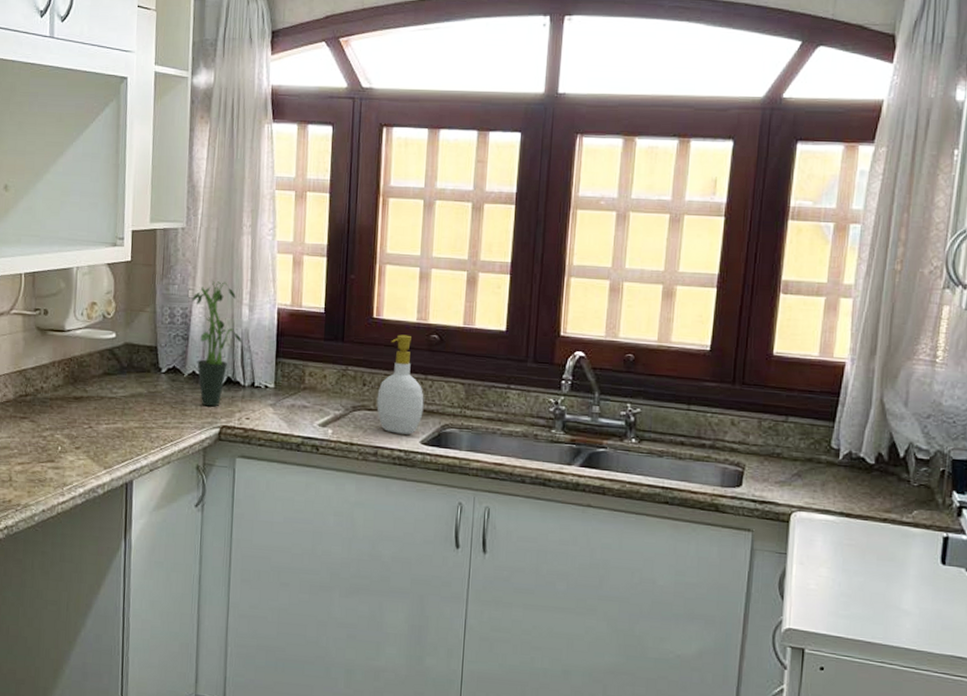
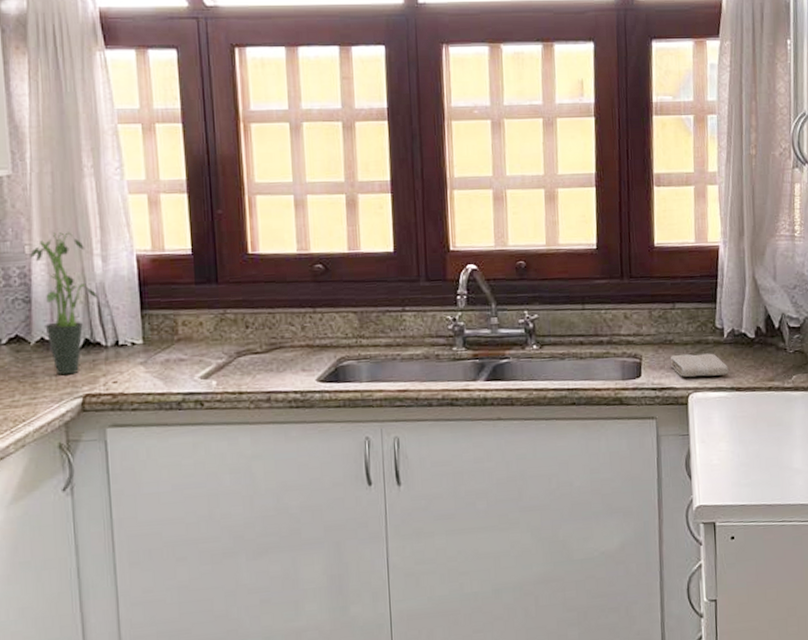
soap bottle: present [376,334,424,436] -> none [263,268,316,375]
washcloth: none [776,469,840,498] -> present [671,353,729,378]

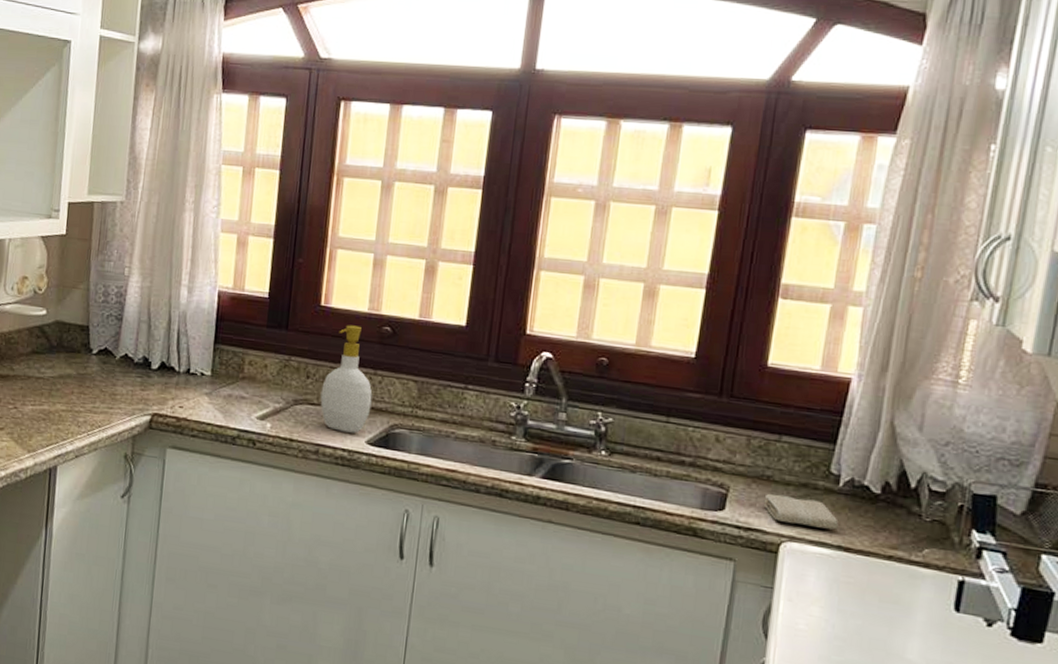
potted plant: present [30,232,98,375] -> none [128,259,179,393]
soap bottle: none [263,268,316,375] -> present [320,325,373,434]

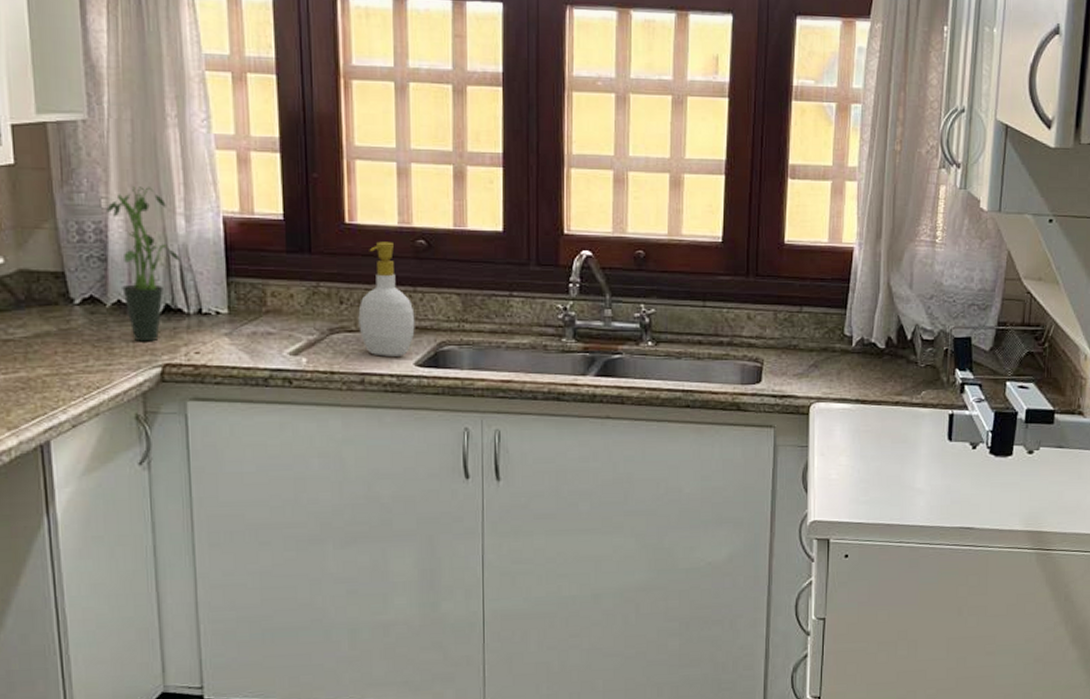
potted plant: none [128,259,179,393] -> present [106,186,180,342]
washcloth: present [764,493,839,530] -> none [794,361,855,386]

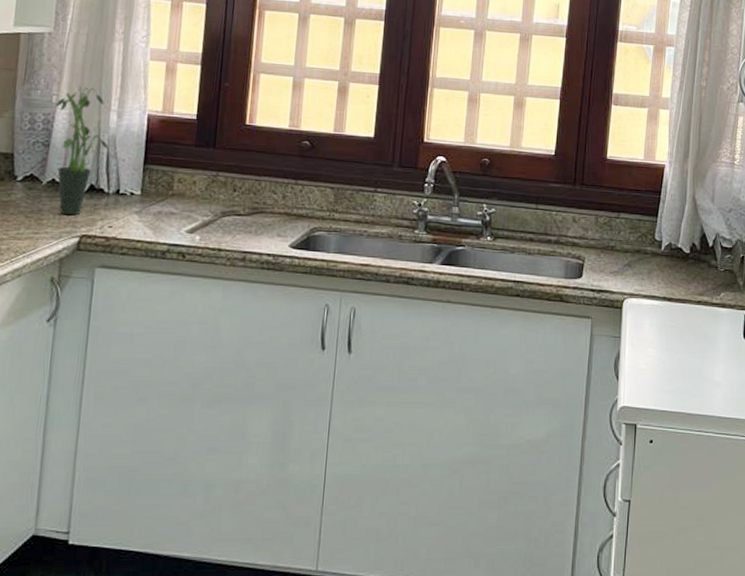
soap bottle: present [358,241,415,358] -> none [246,141,294,240]

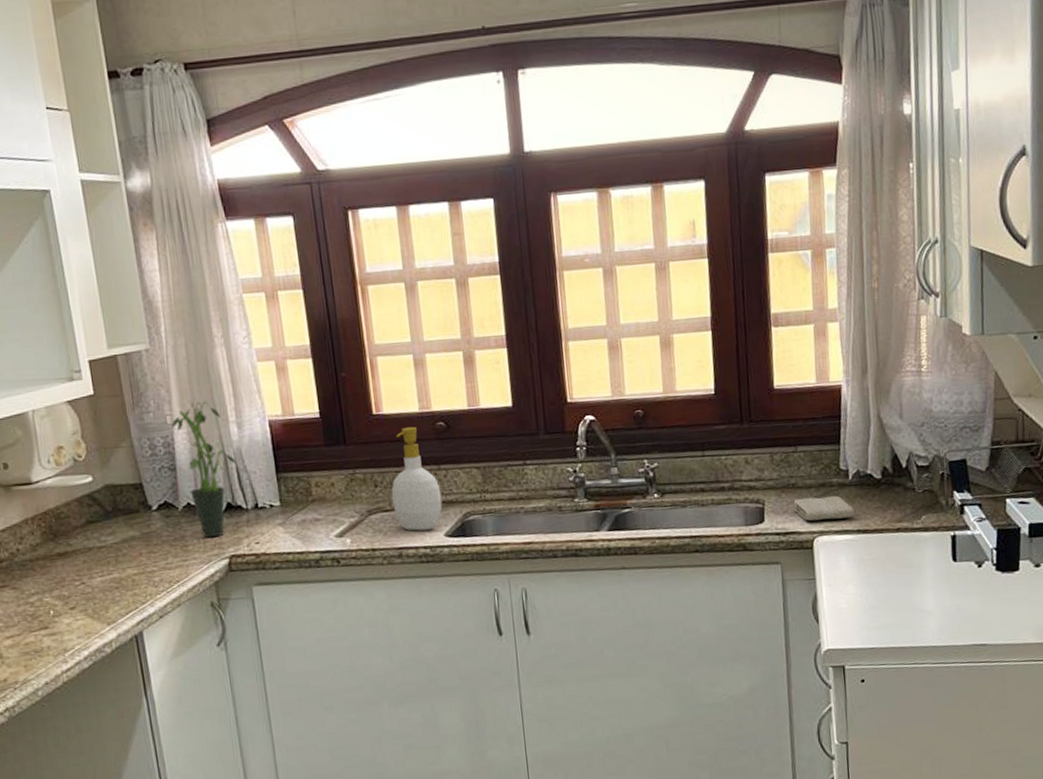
soap bottle: none [246,141,294,240] -> present [391,426,443,531]
washcloth: none [611,260,663,285] -> present [794,495,855,521]

